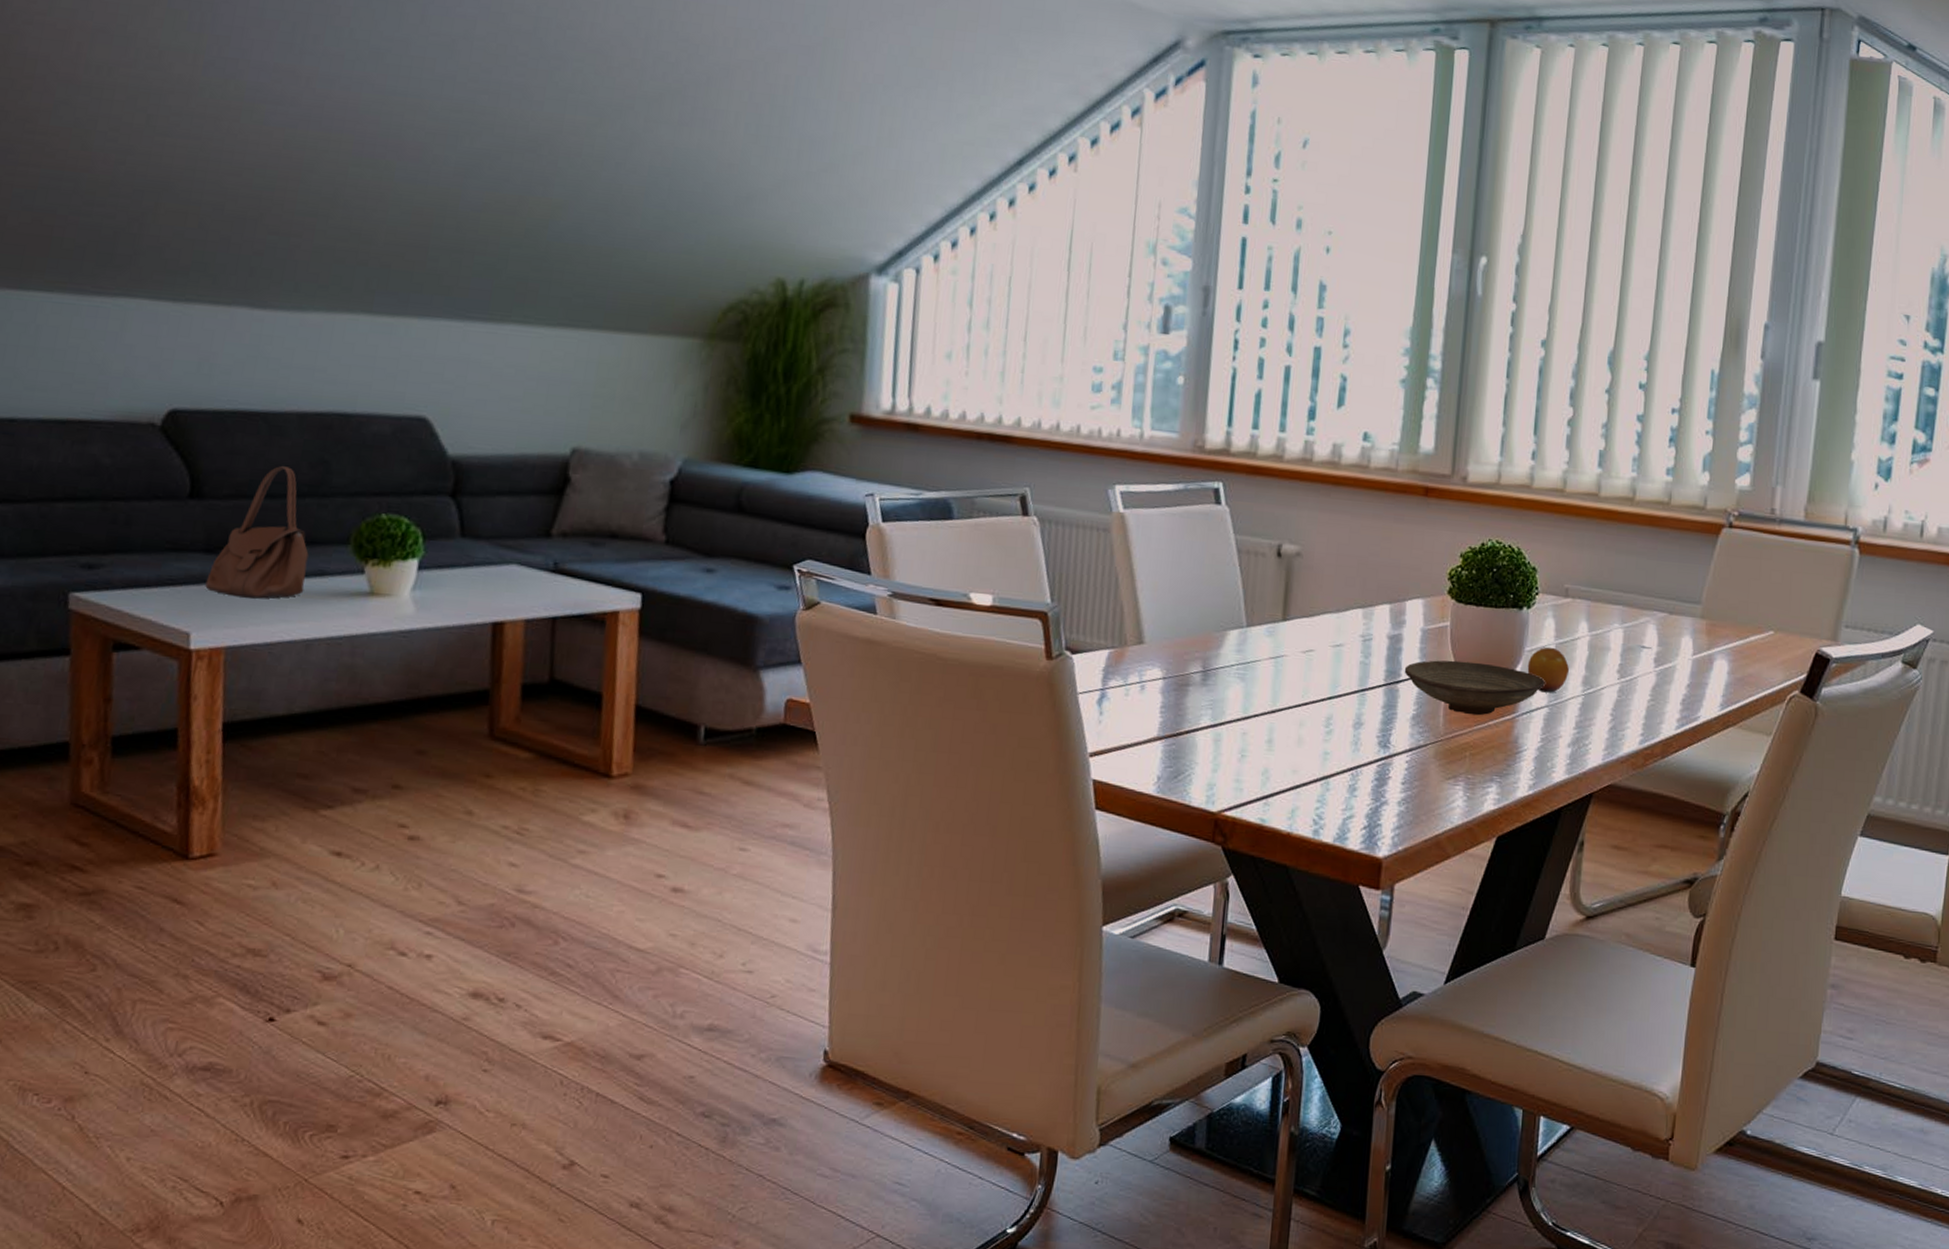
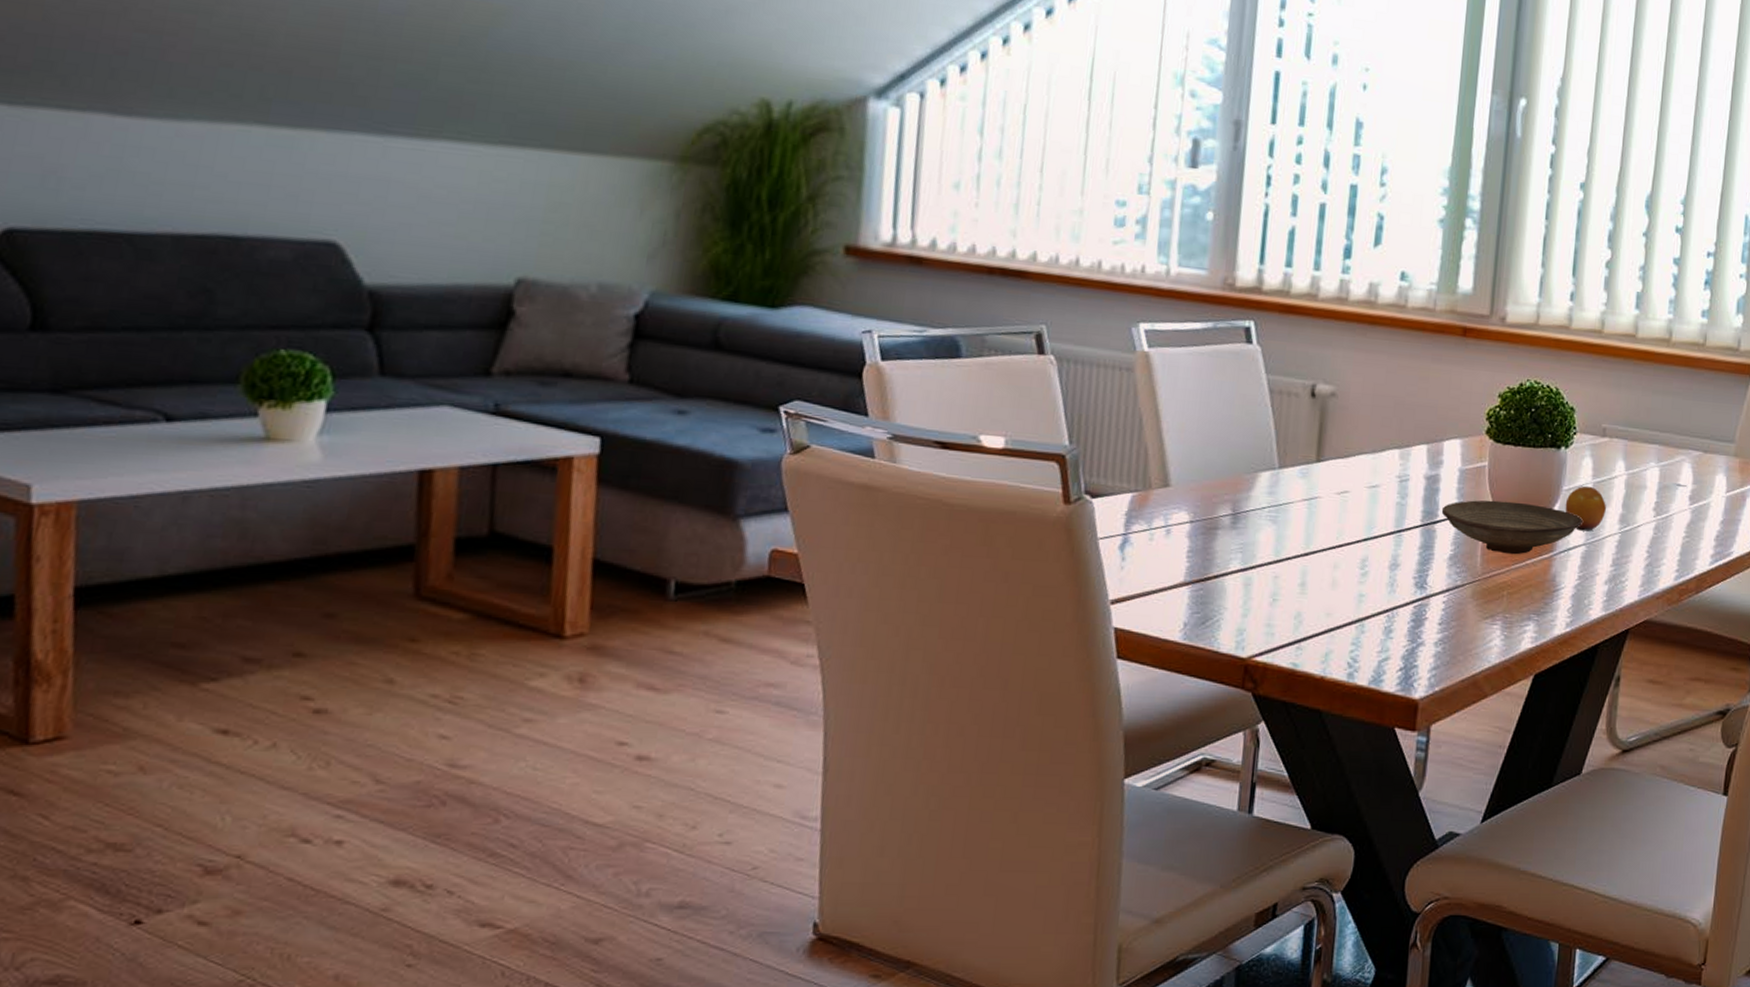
handbag: present [205,465,309,599] -> none [51,294,187,446]

